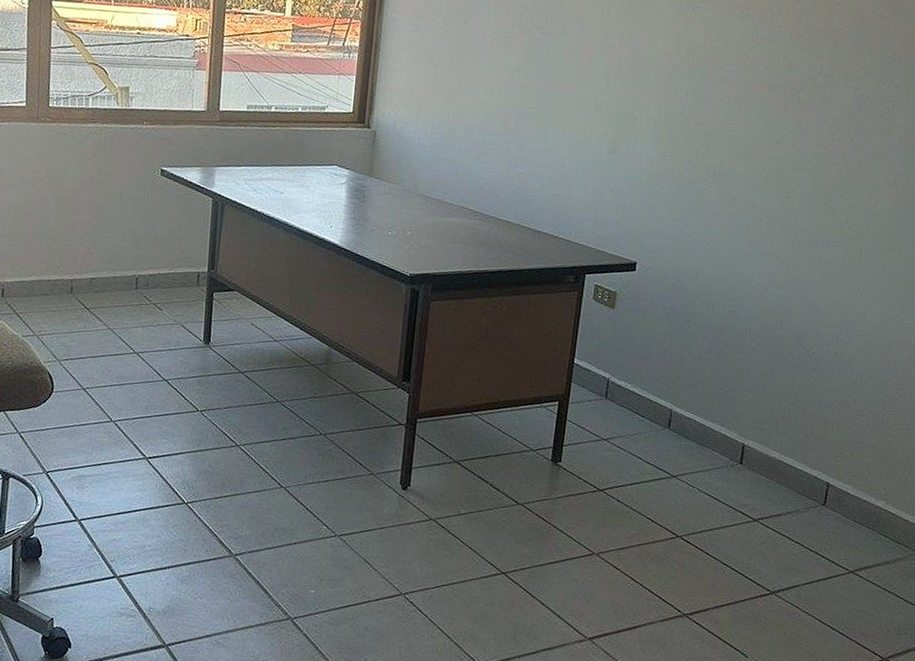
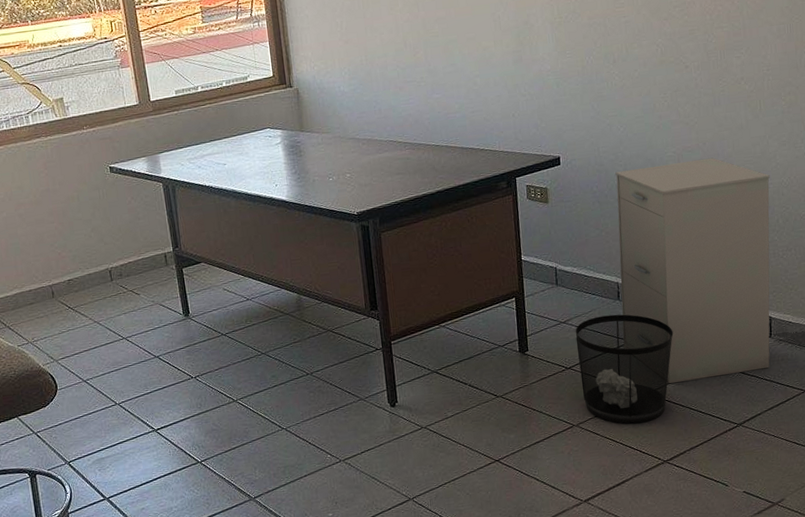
waste bin: none [610,441,721,568] -> present [575,314,674,424]
filing cabinet: none [664,291,857,539] -> present [615,157,771,384]

